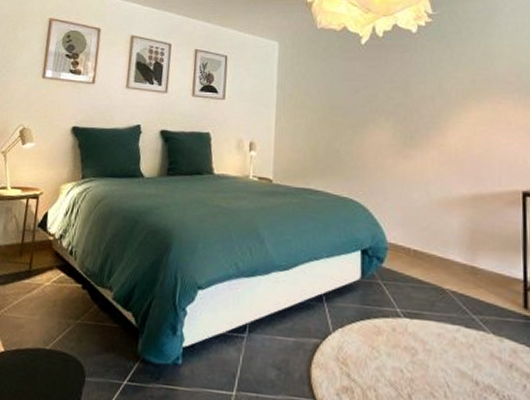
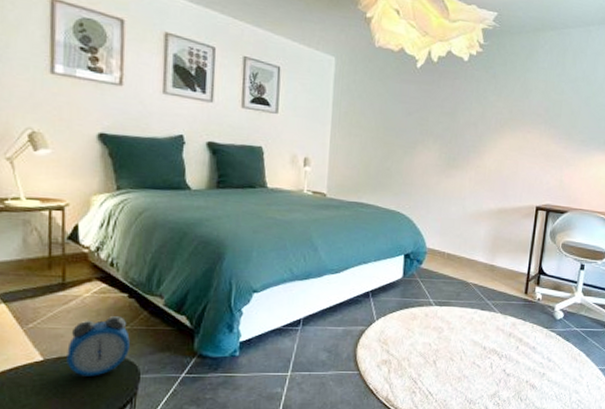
alarm clock: none [23,308,80,377] -> present [66,316,130,379]

